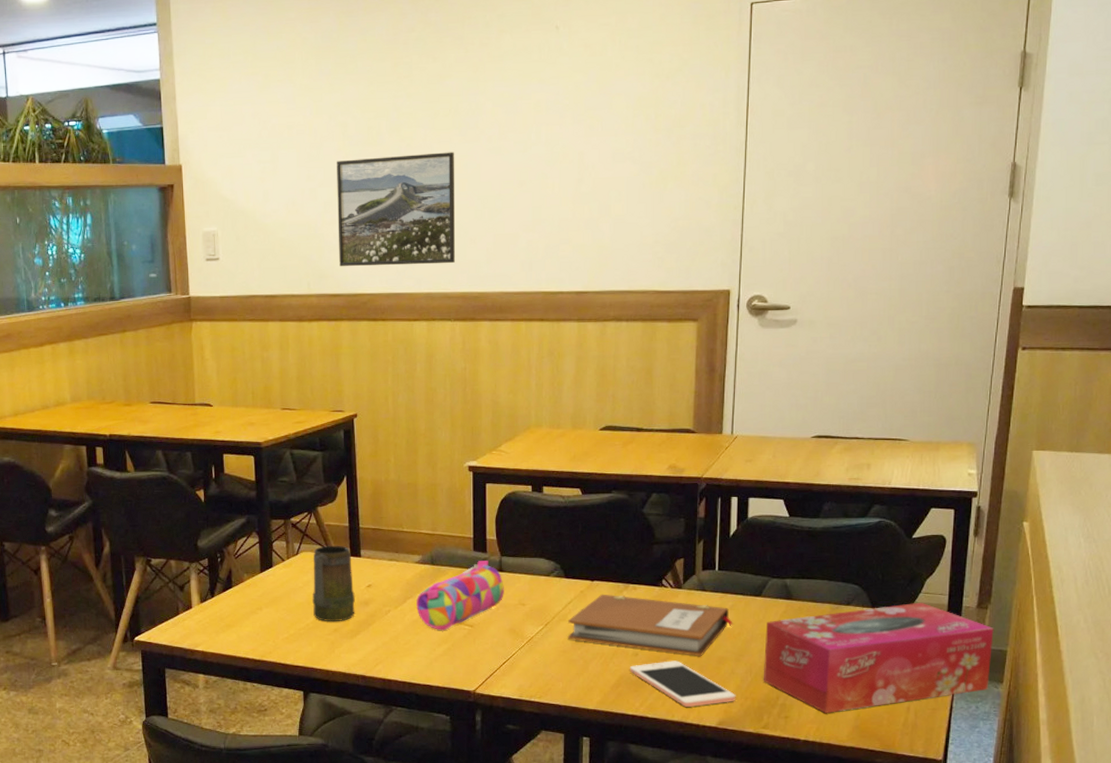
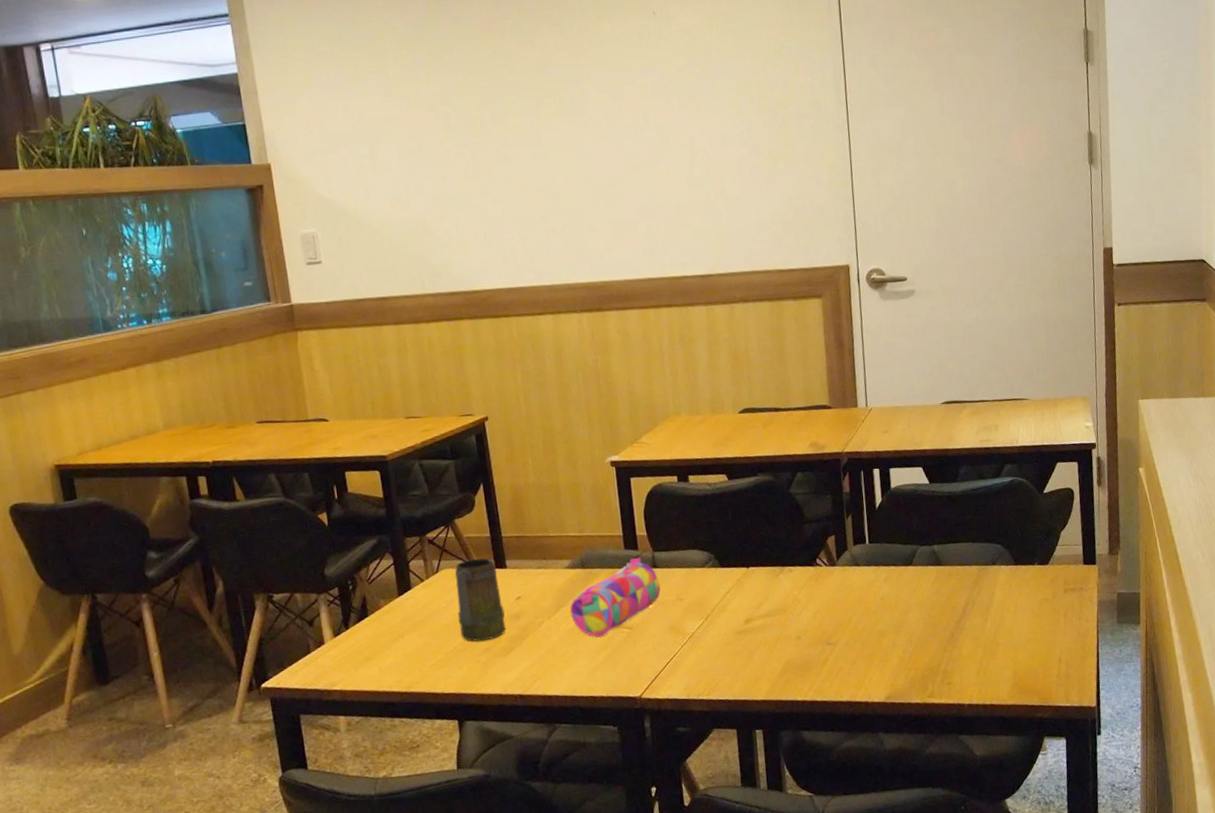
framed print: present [337,152,455,266] -> none [441,140,575,263]
notebook: present [567,594,733,657] -> none [727,579,889,633]
cell phone: present [629,660,736,707] -> none [794,639,900,686]
tissue box: present [763,602,994,713] -> none [920,554,1128,675]

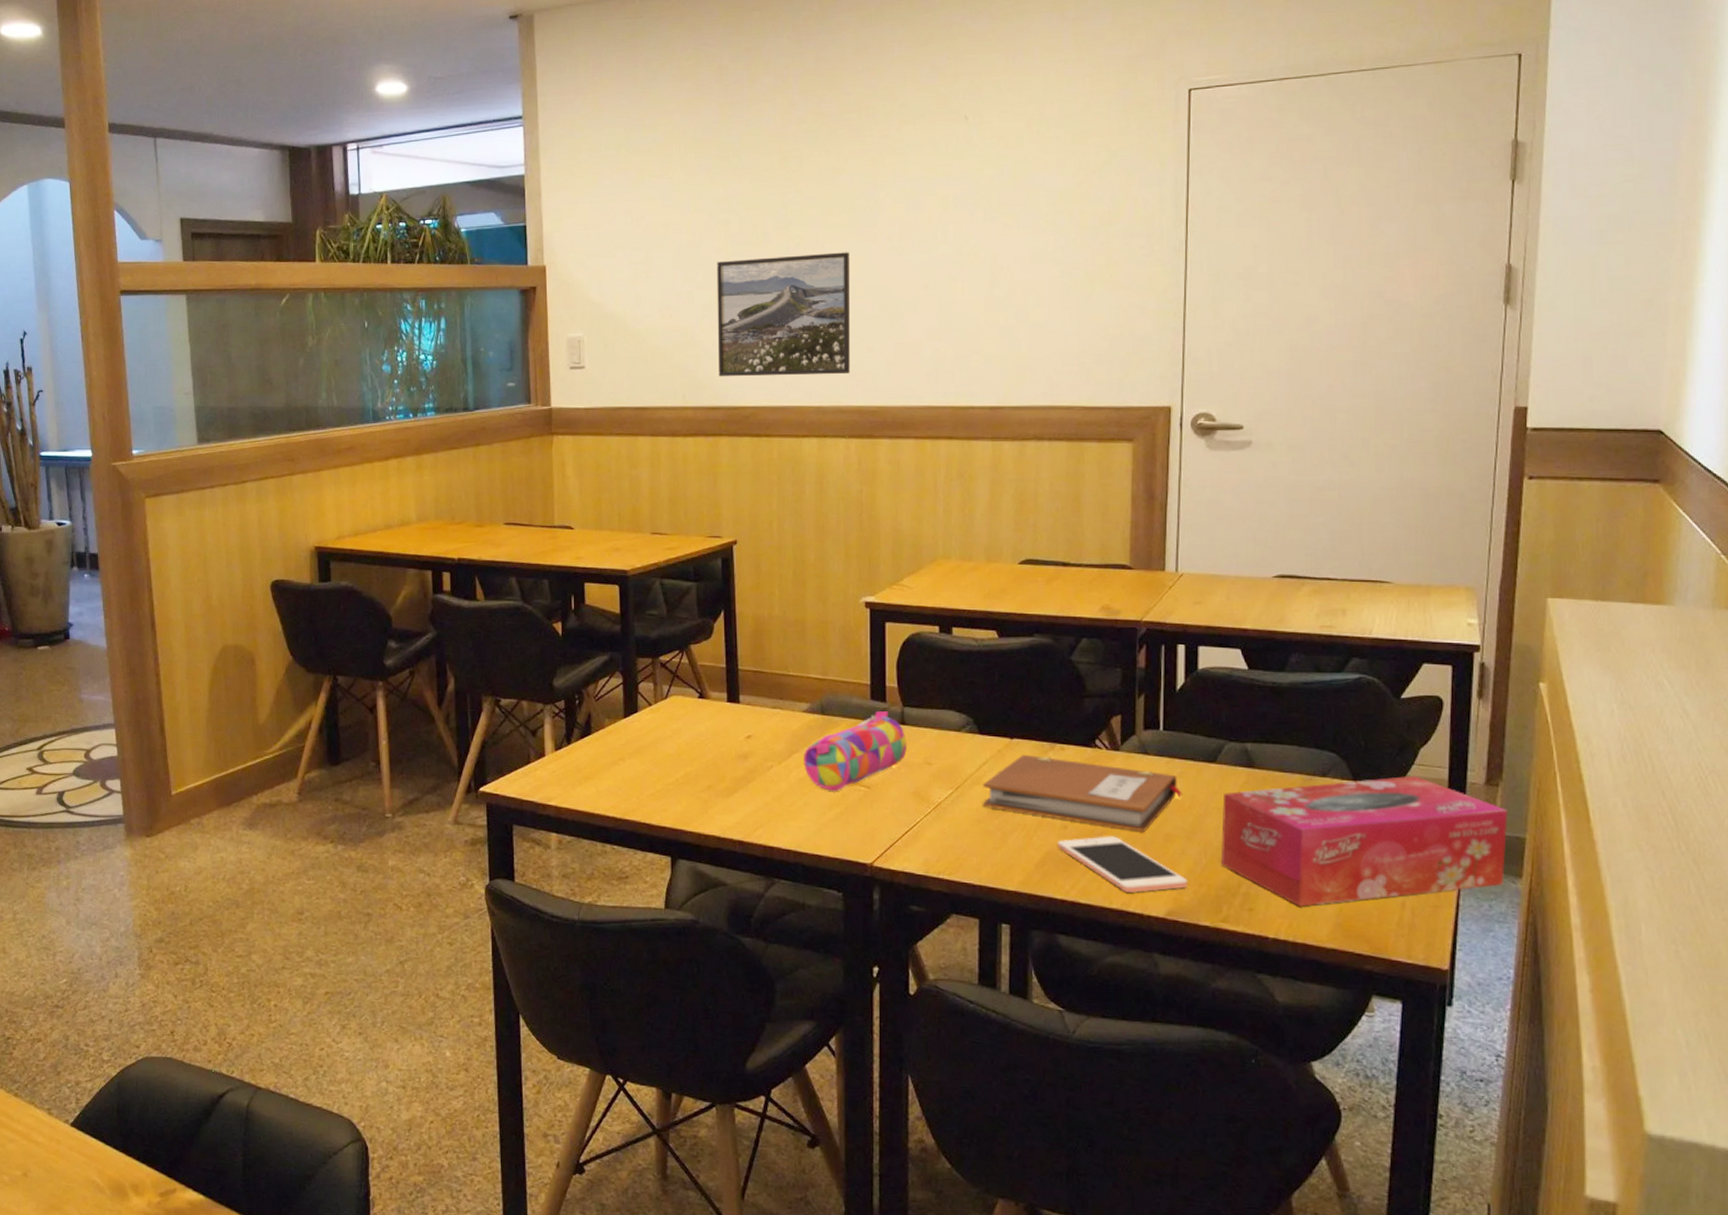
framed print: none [441,140,575,263] -> present [717,252,850,376]
mug: present [454,558,506,642] -> none [683,688,733,778]
notebook: none [727,579,889,633] -> present [982,754,1183,833]
cell phone: none [794,639,900,686] -> present [1057,836,1188,893]
tissue box: none [920,554,1128,675] -> present [1220,775,1508,907]

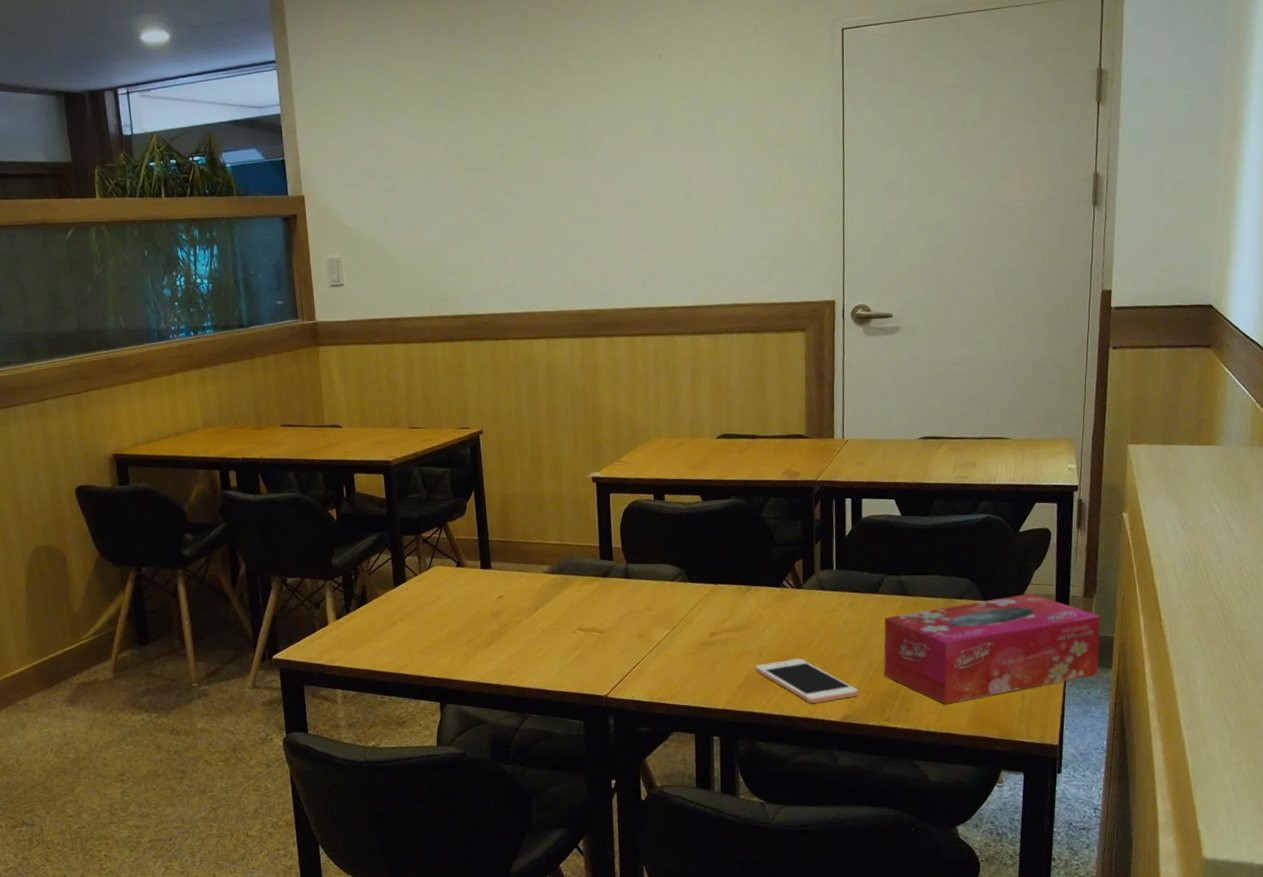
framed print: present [717,252,850,376] -> none [454,176,571,289]
pencil case: present [804,711,907,791] -> none [547,568,631,638]
notebook: present [982,754,1183,833] -> none [693,596,853,654]

